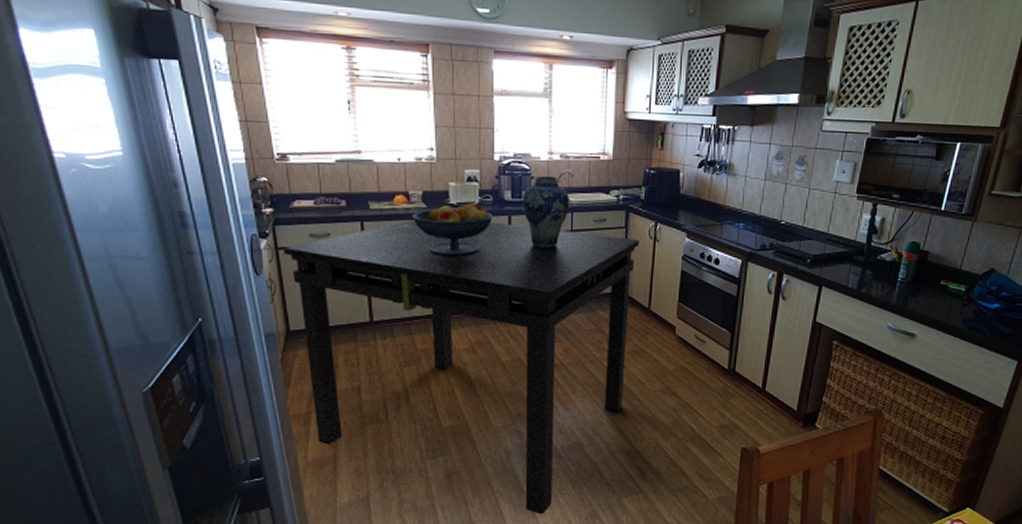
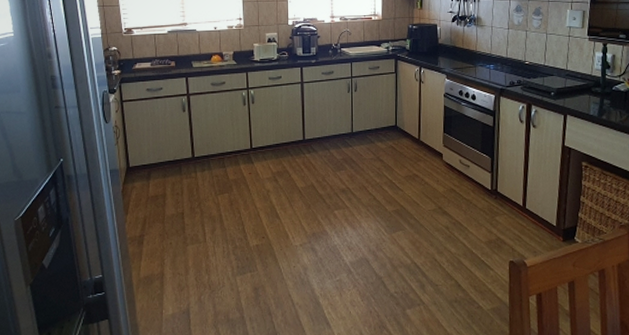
dining table: present [284,220,640,515] -> none [127,73,408,325]
fruit bowl: present [412,203,493,256] -> none [225,59,289,101]
vase: present [523,175,570,248] -> none [312,34,349,92]

